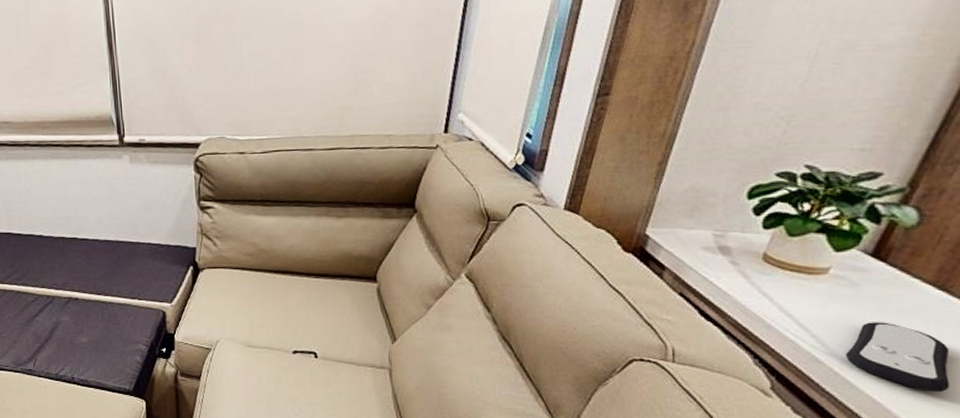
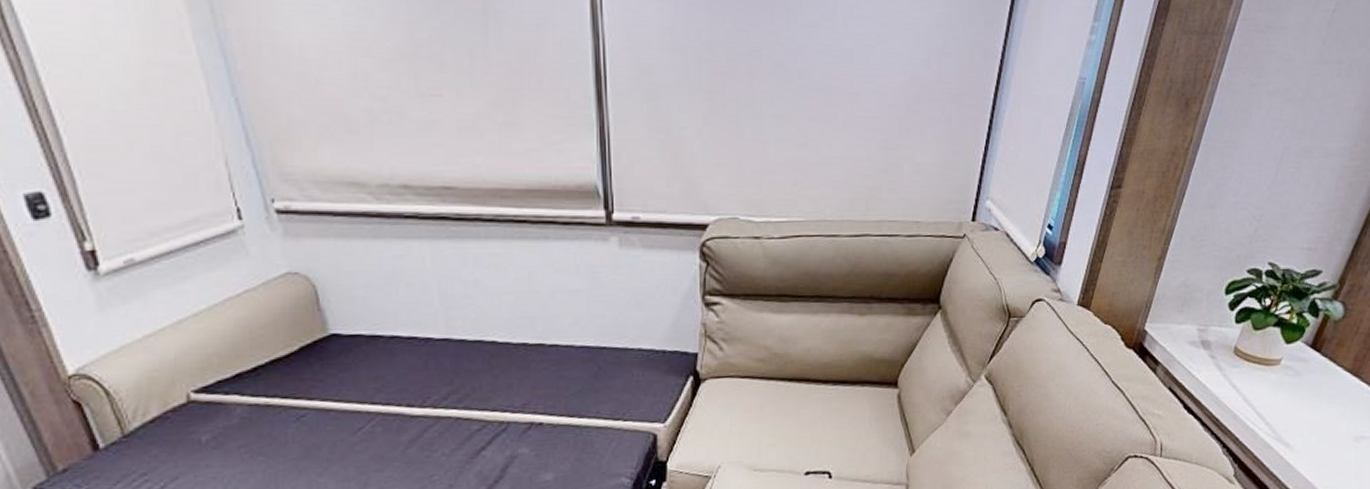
remote control: present [846,322,950,392] -> none [1289,407,1358,469]

